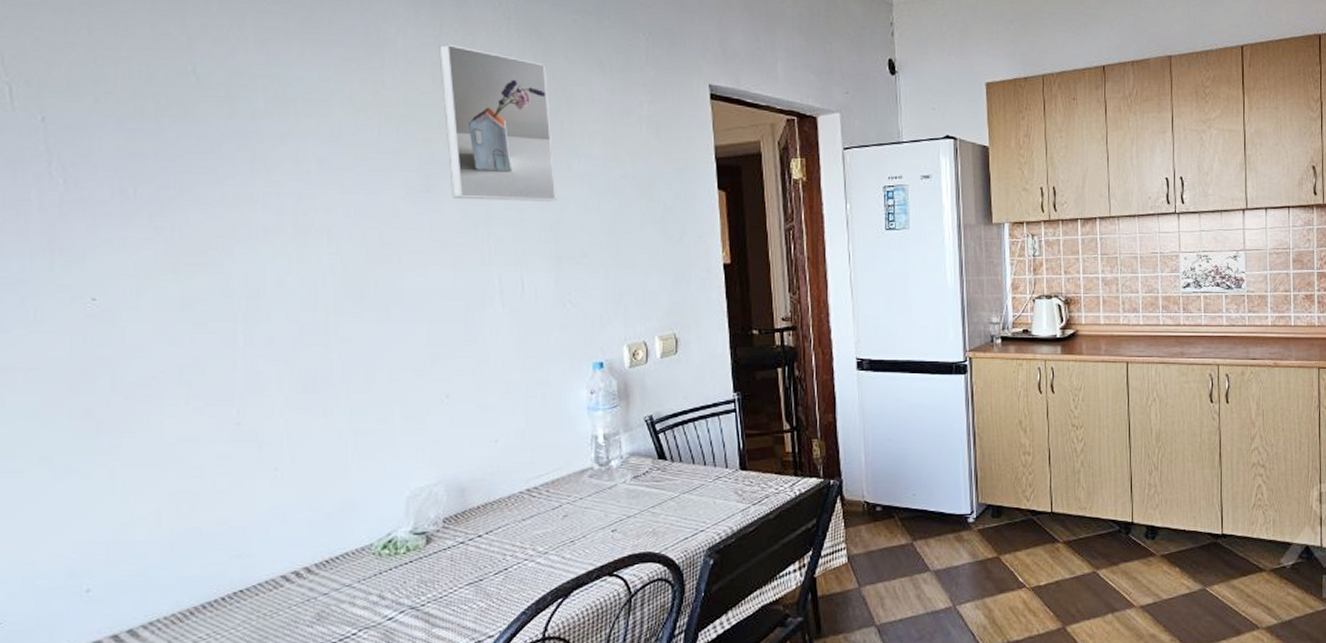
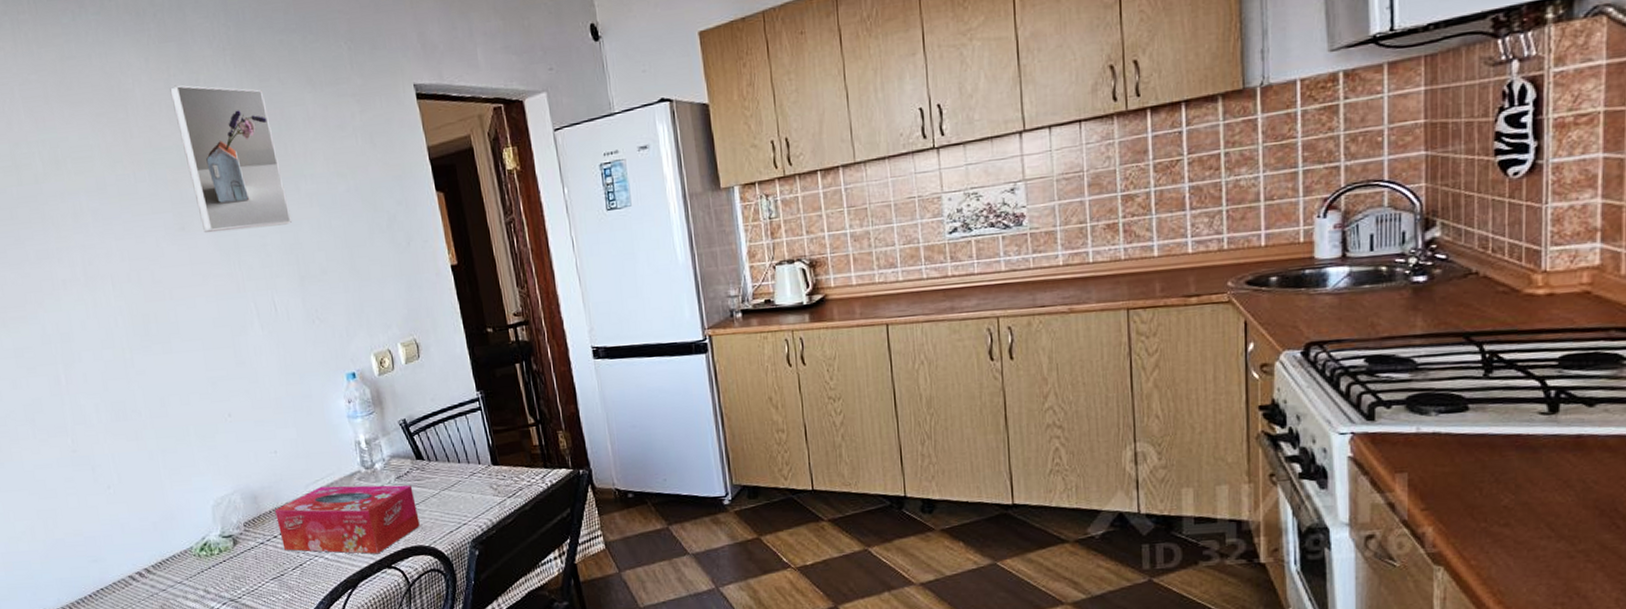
tissue box: none [485,482,652,560] -> present [275,485,420,554]

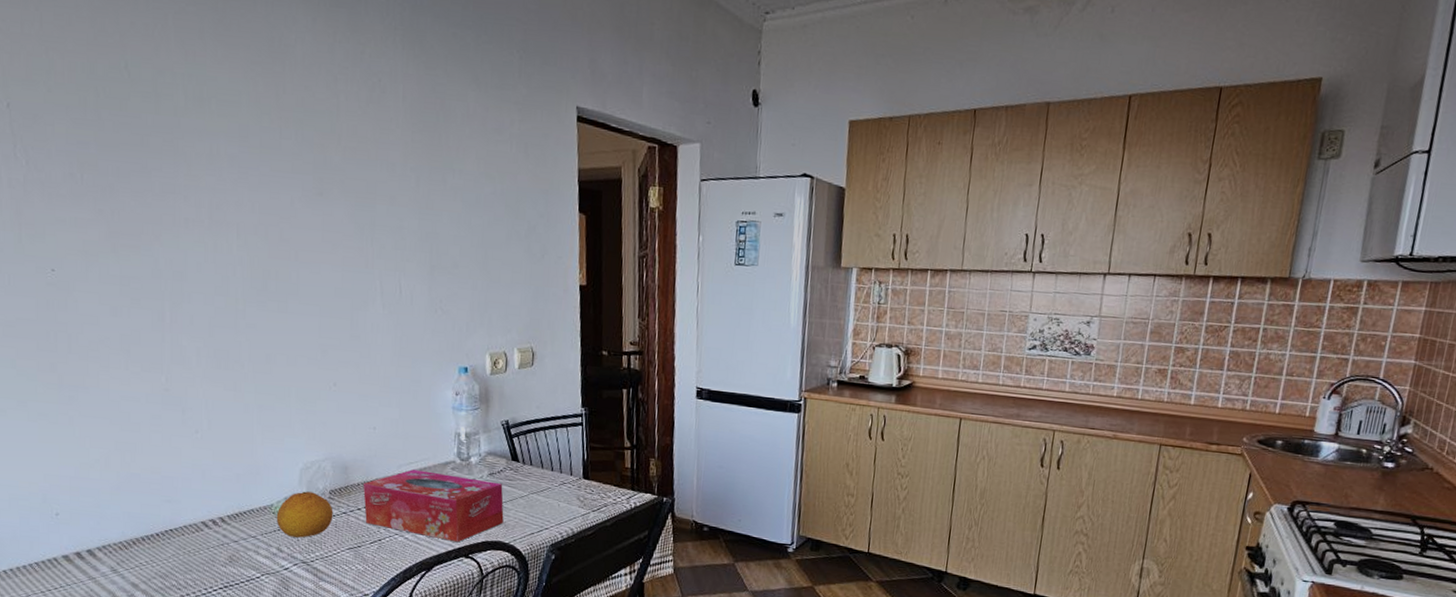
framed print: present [169,85,292,234] -> none [332,51,433,213]
fruit: none [197,527,252,576] -> present [276,491,333,538]

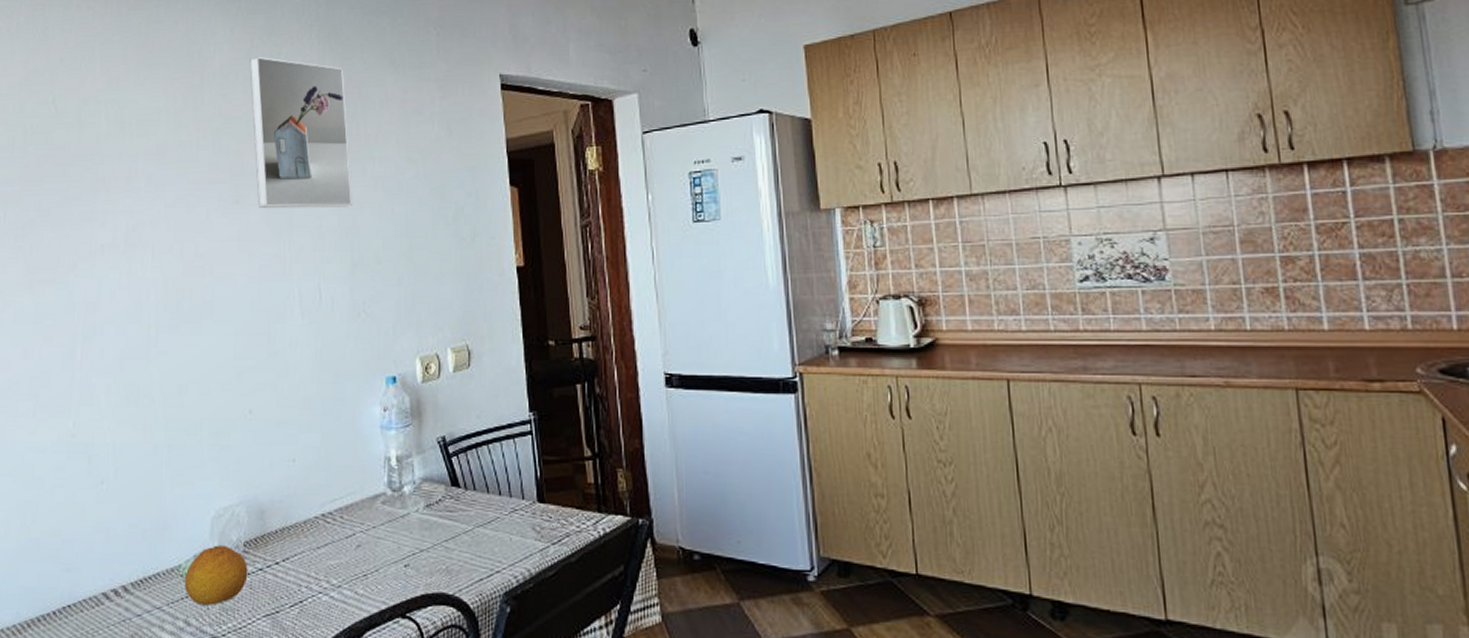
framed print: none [332,51,433,213] -> present [249,56,352,209]
tissue box: present [363,469,504,543] -> none [282,508,446,598]

